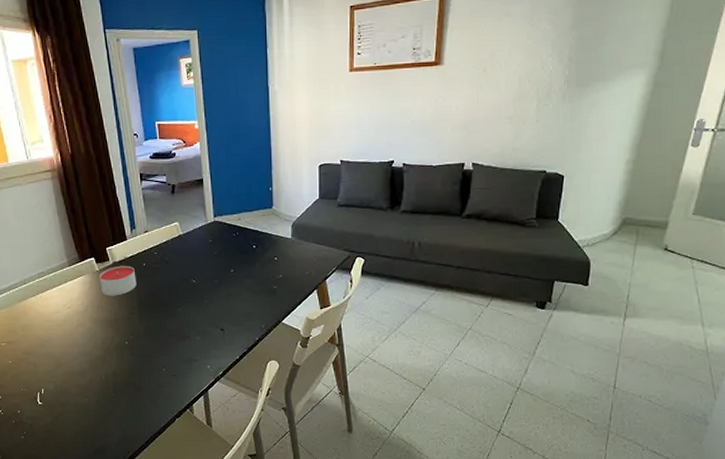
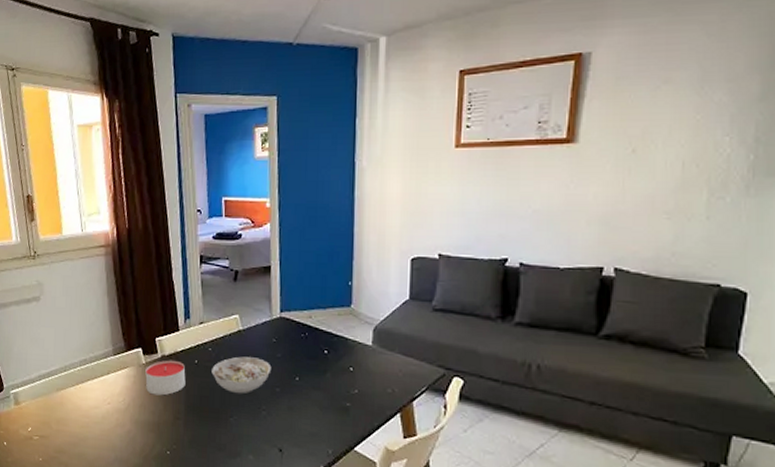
bowl: none [158,257,210,288] -> present [212,356,272,394]

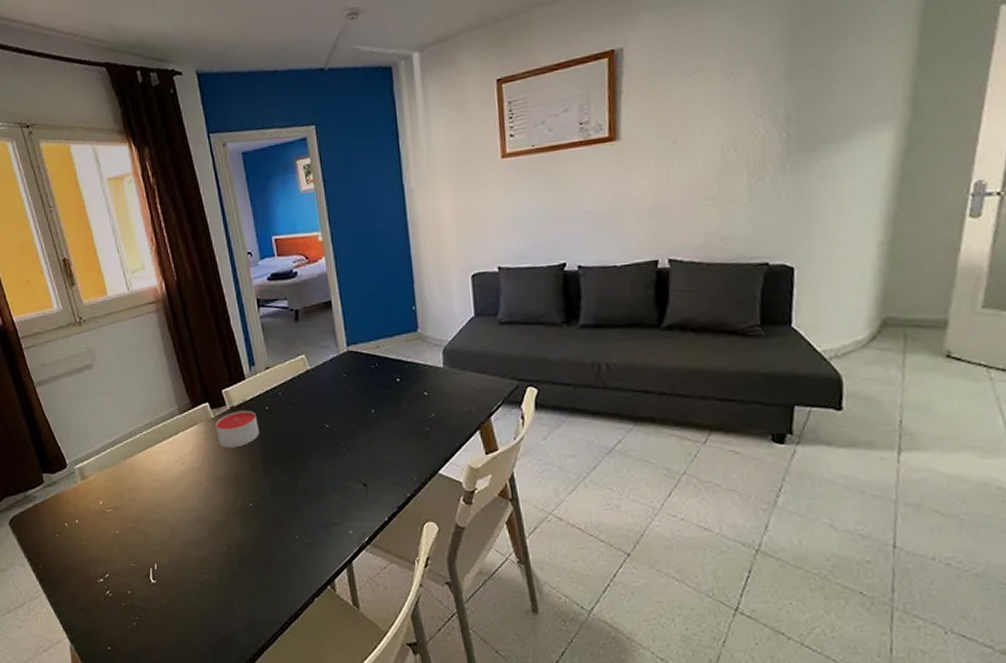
bowl: present [212,356,272,394] -> none [284,395,346,435]

